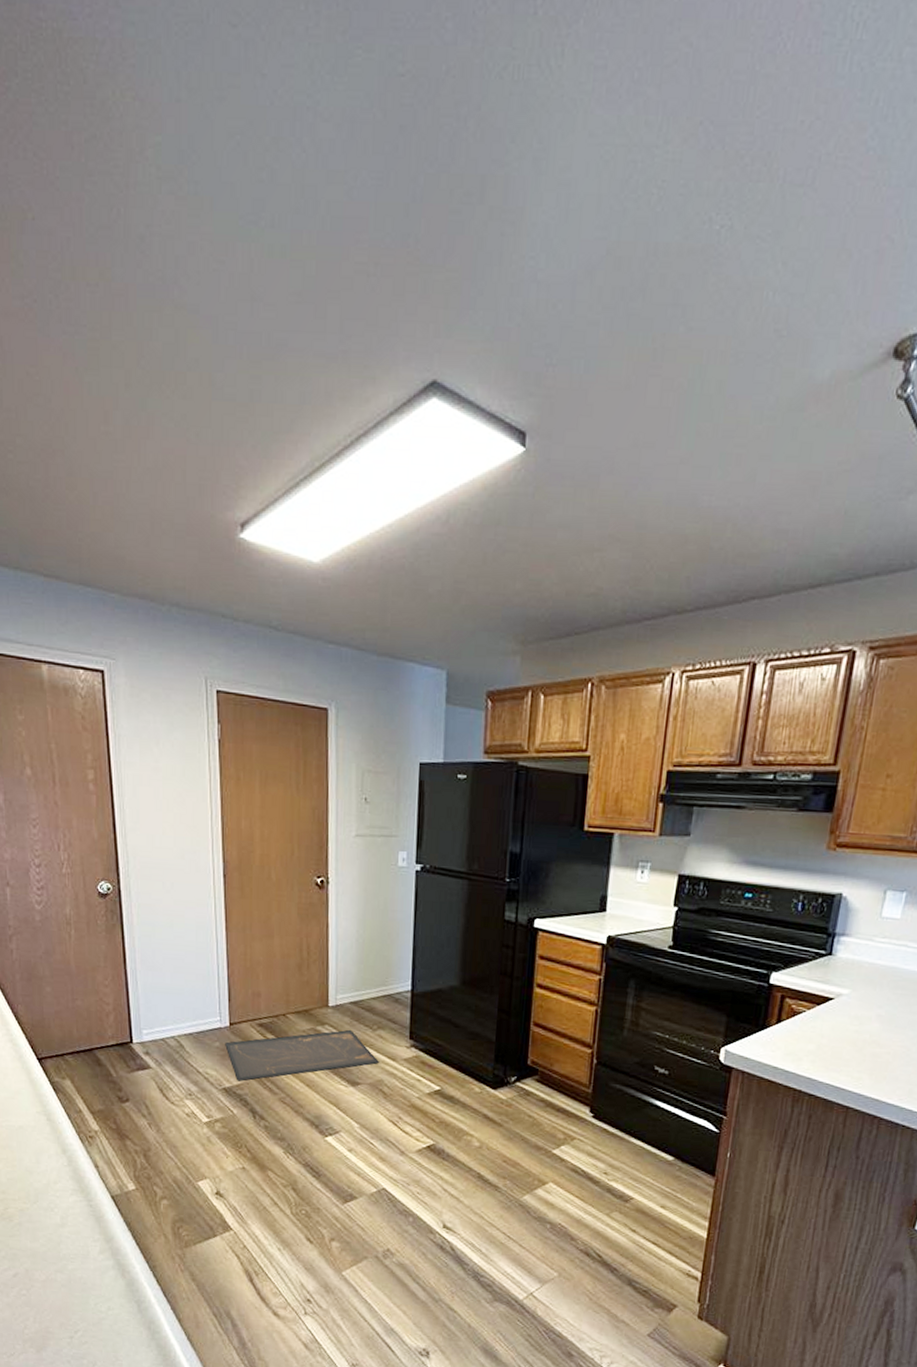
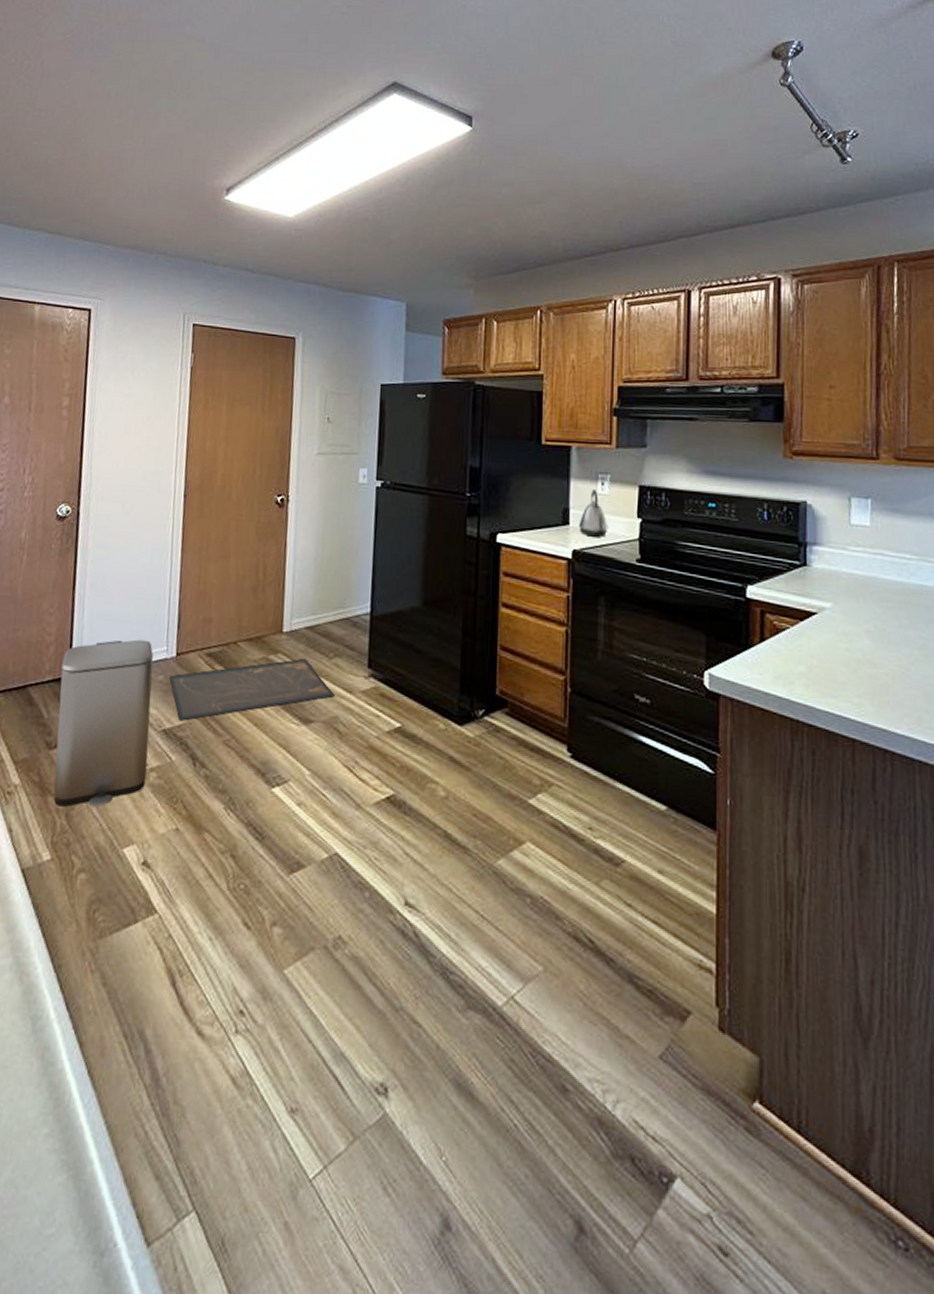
pedal bin: none [123,1010,212,1150] -> present [54,639,154,807]
kettle: none [615,878,645,924] -> present [578,490,609,537]

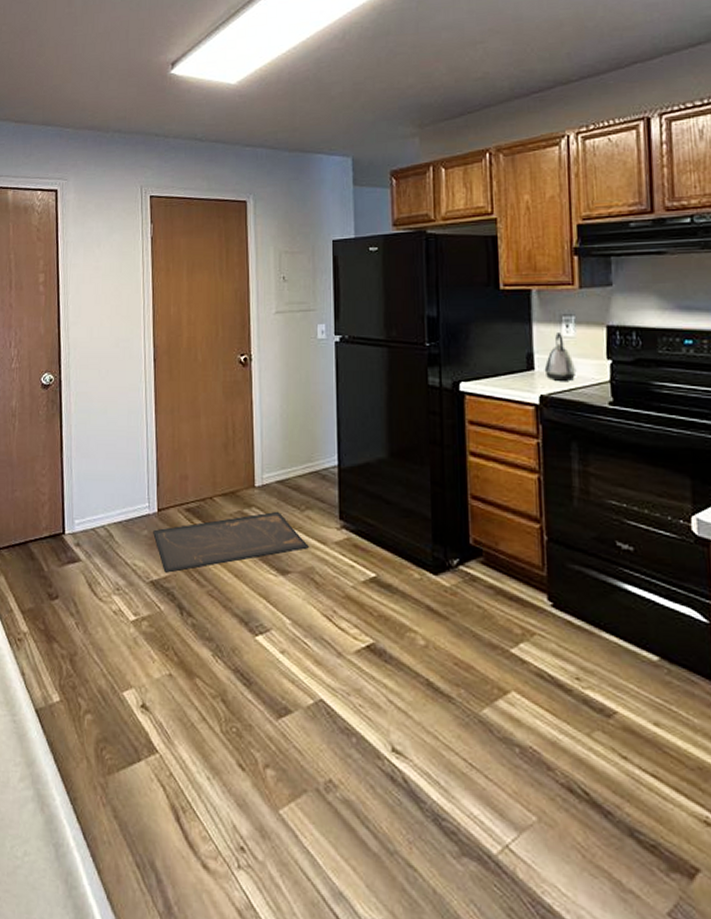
pedal bin: present [54,639,154,807] -> none [56,497,139,654]

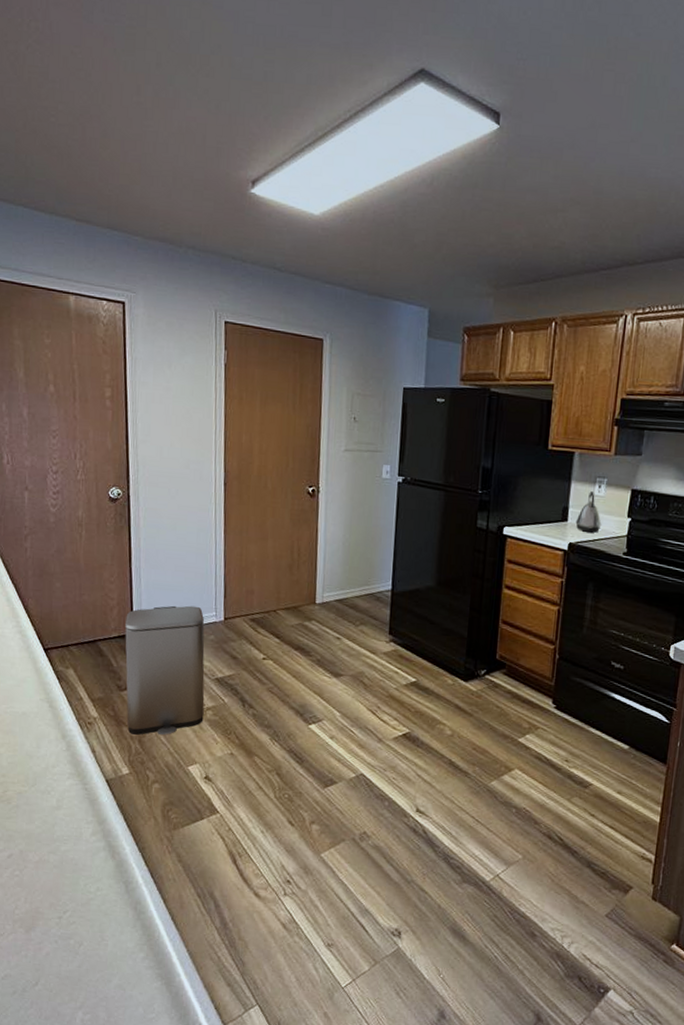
pedal bin: none [56,497,139,654] -> present [125,605,205,736]
doormat: present [153,512,309,573] -> none [219,625,360,672]

